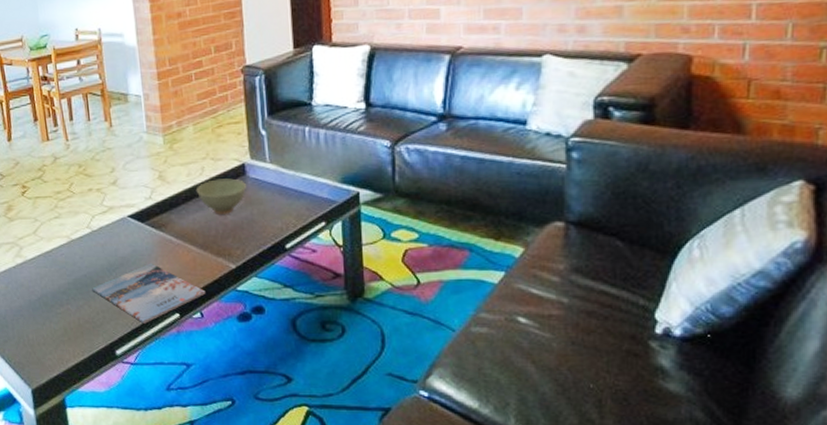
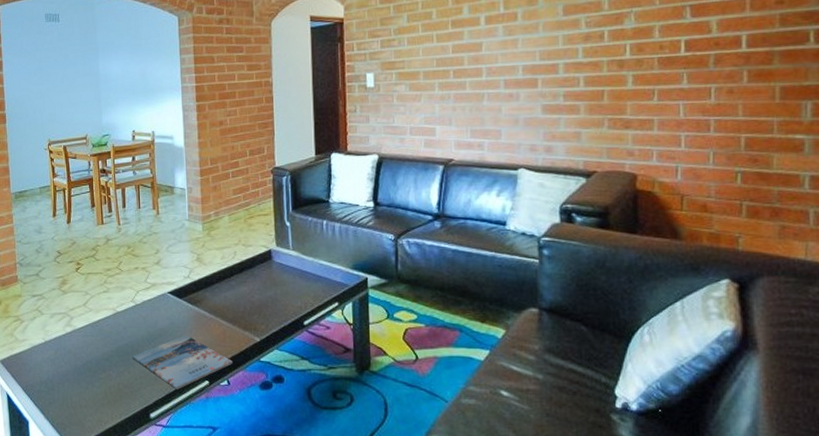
bowl: present [197,178,247,216] -> none [229,262,273,294]

